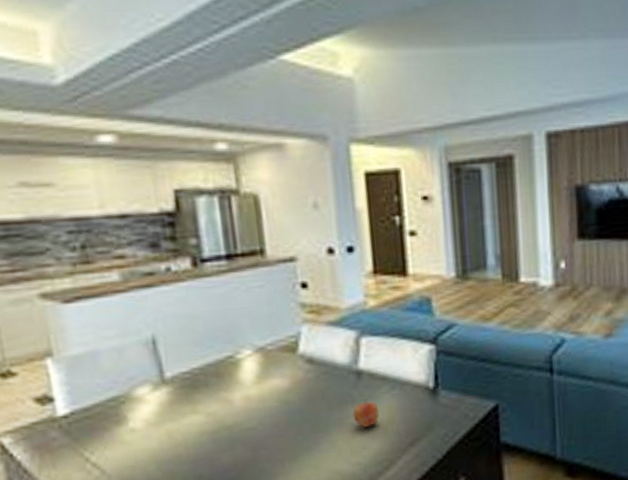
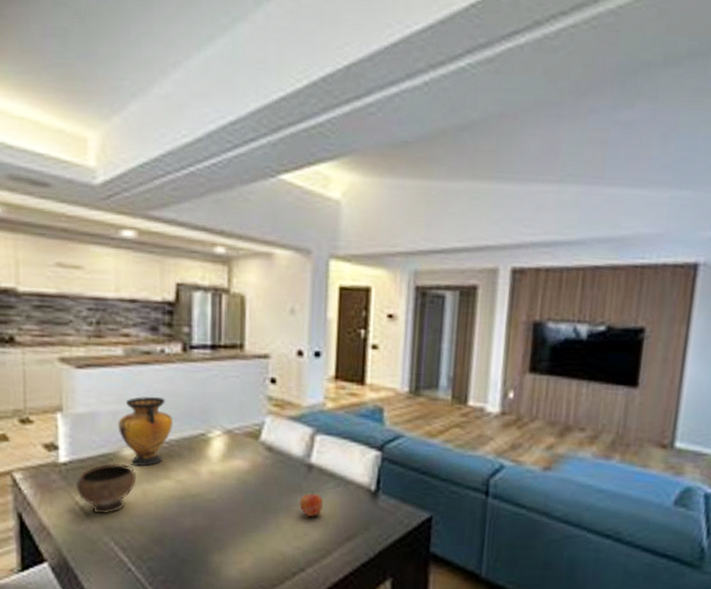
bowl: none [82,405,158,468] -> present [75,463,137,515]
vase: none [125,322,193,406] -> present [118,396,173,467]

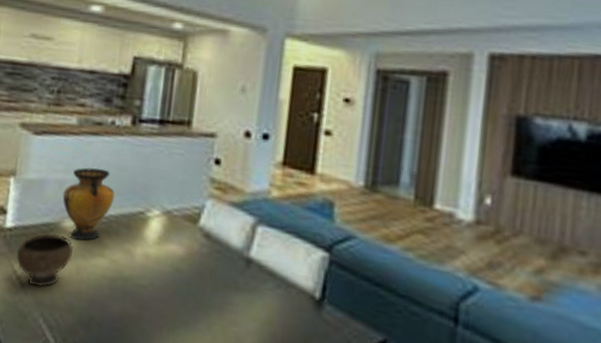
apple: present [299,491,324,516] -> none [234,290,261,320]

